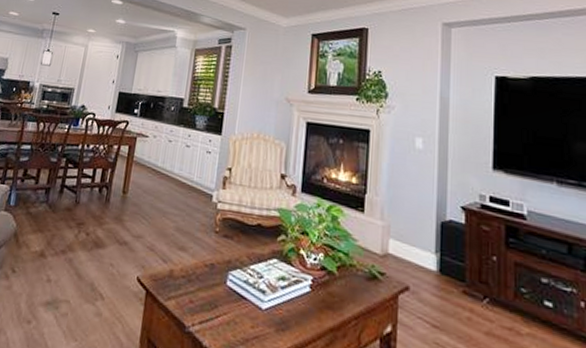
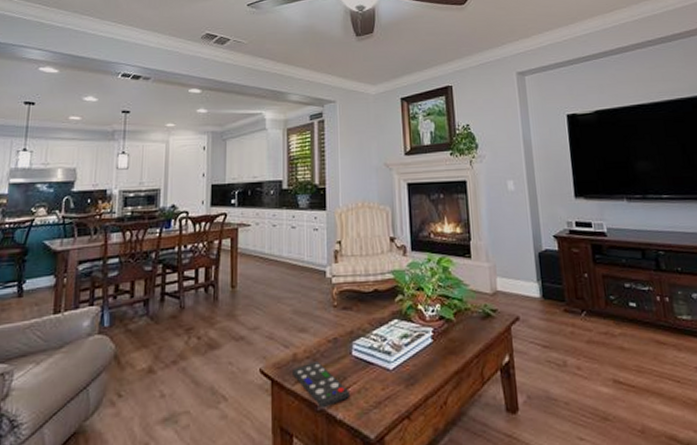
remote control: none [167,282,220,332] -> present [293,361,351,409]

